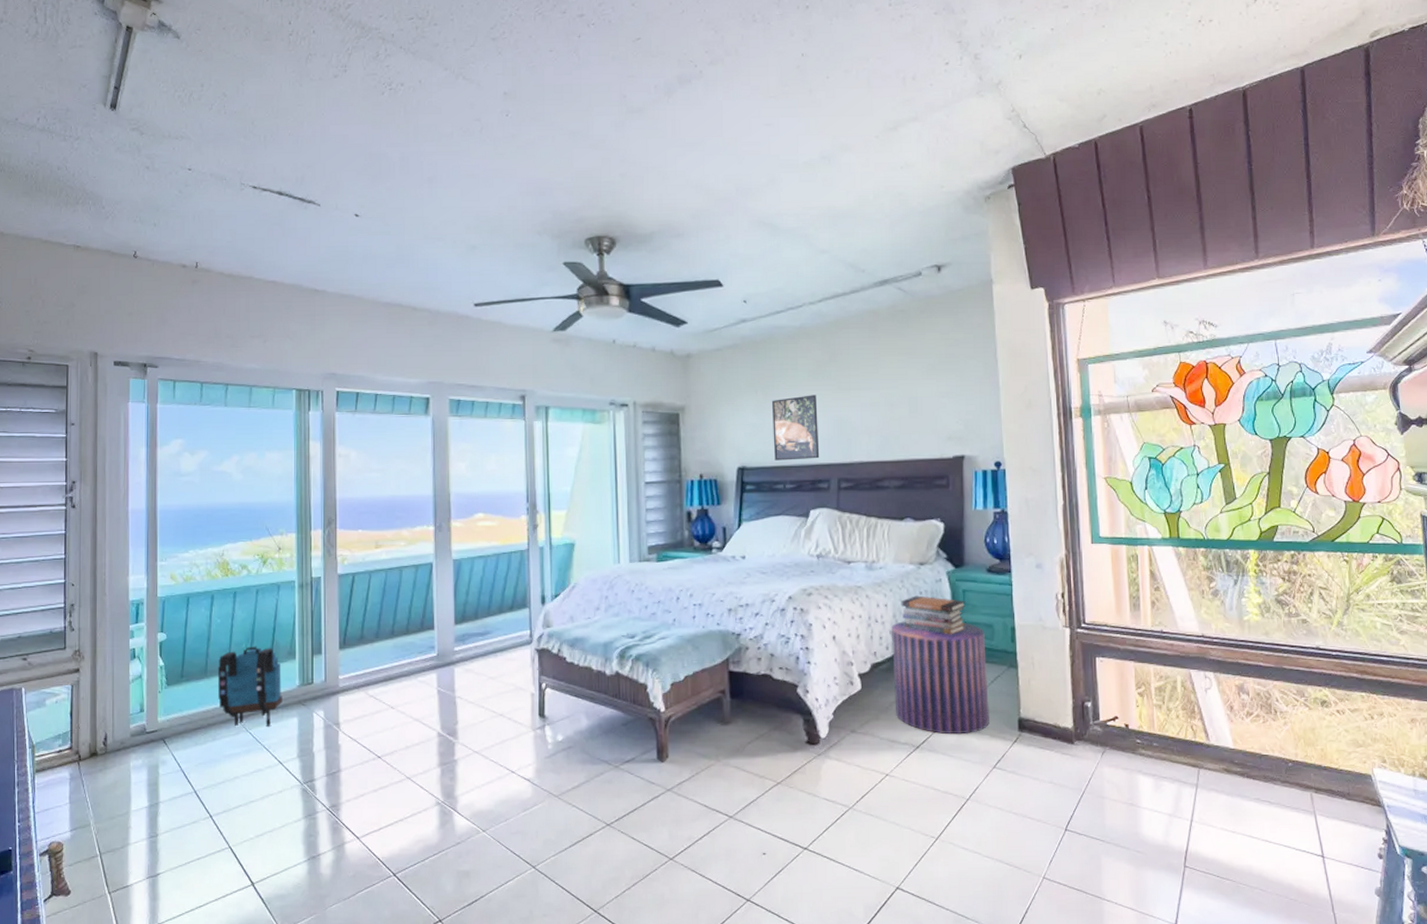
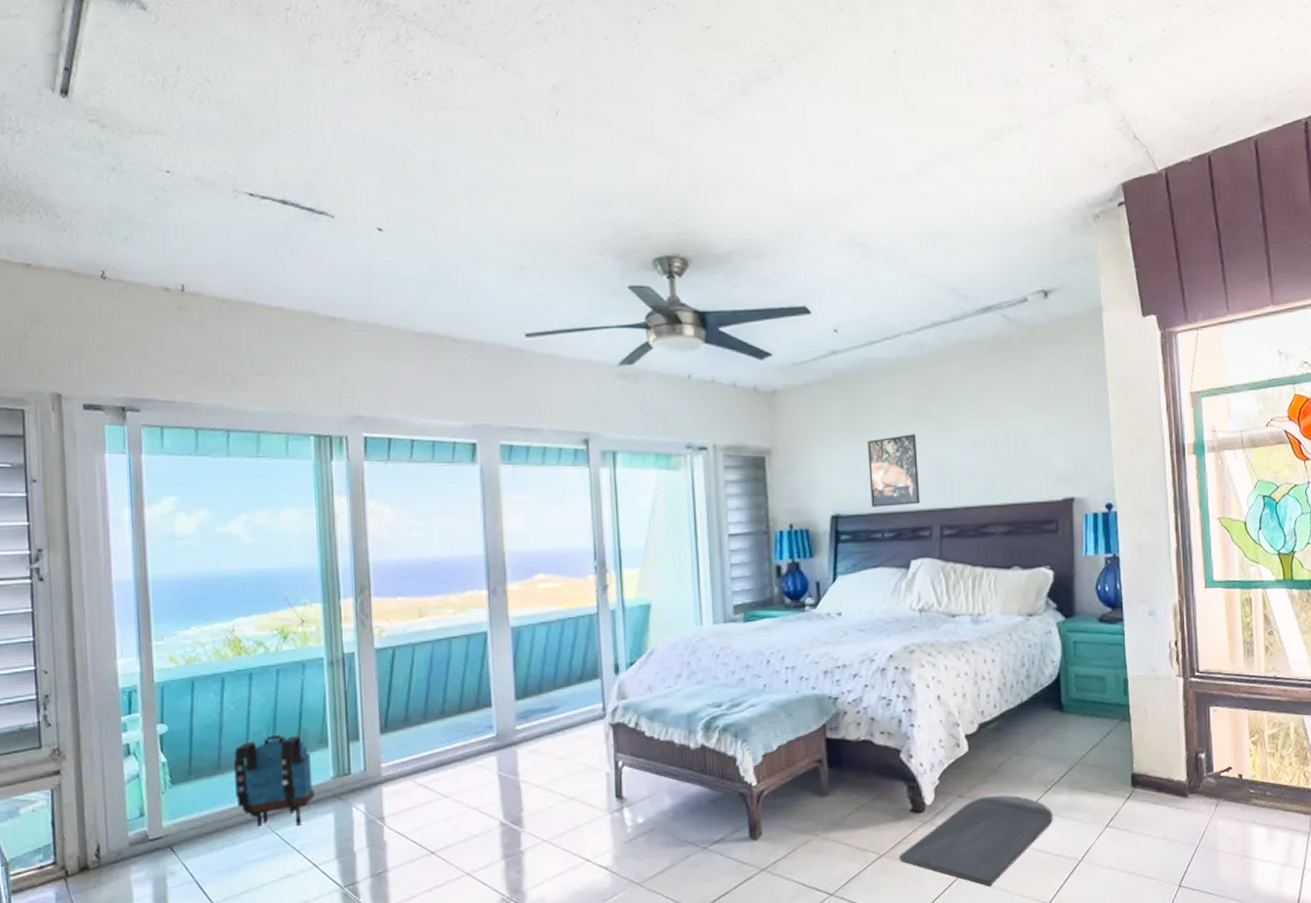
door mat: none [795,733,942,819] -> present [899,795,1053,887]
stool: present [891,620,989,735] -> none [999,675,1102,794]
book stack: present [901,595,966,635] -> none [1009,649,1077,690]

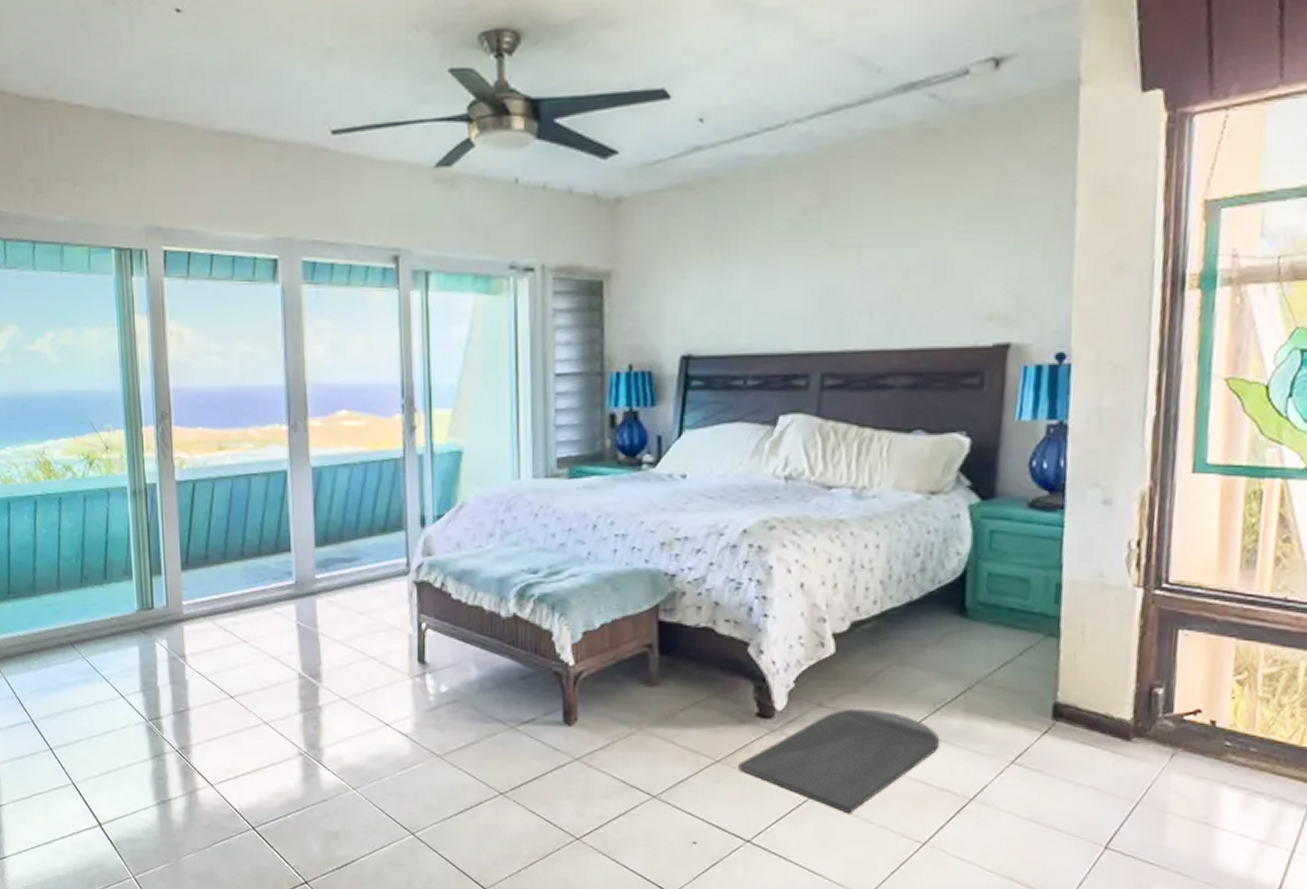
backpack: present [233,734,315,828] -> none [46,562,121,655]
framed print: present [867,434,921,507] -> none [732,255,798,347]

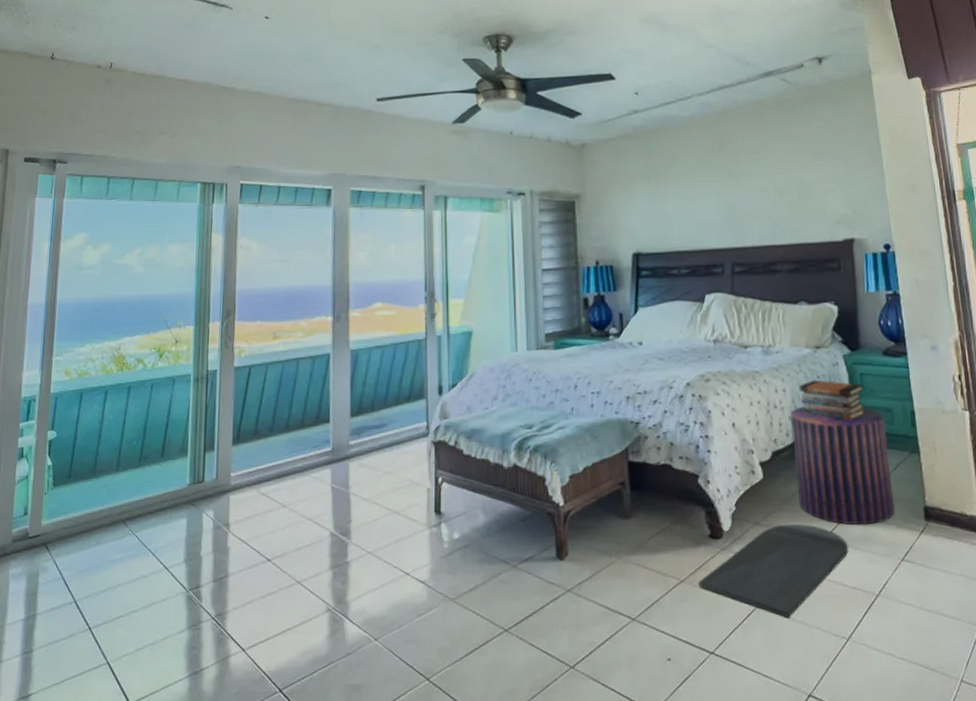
stool: none [880,567,1016,719] -> present [790,405,895,525]
book stack: none [898,535,993,590] -> present [799,380,865,420]

